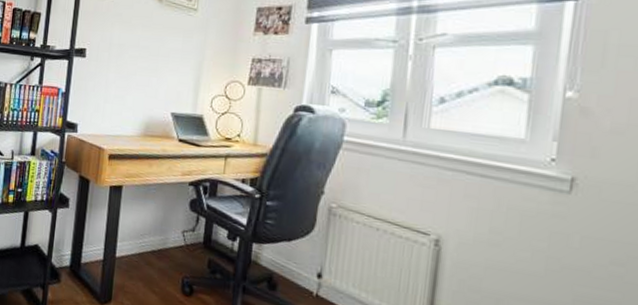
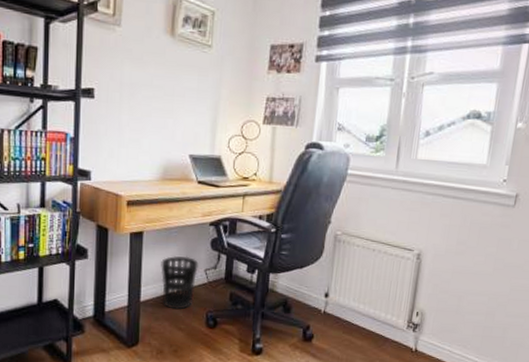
wastebasket: none [137,213,176,271] -> present [161,256,199,310]

